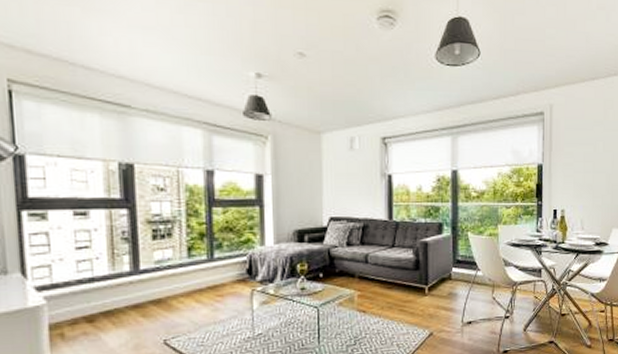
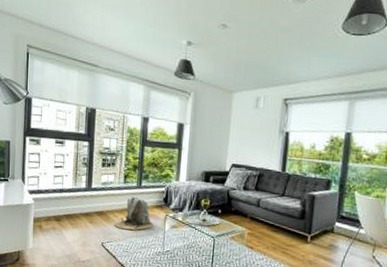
backpack: none [179,273,237,317] -> present [114,196,154,230]

